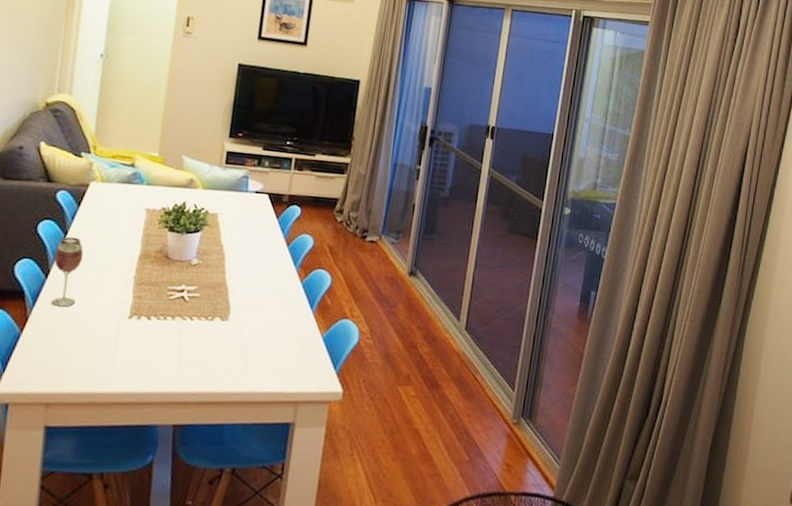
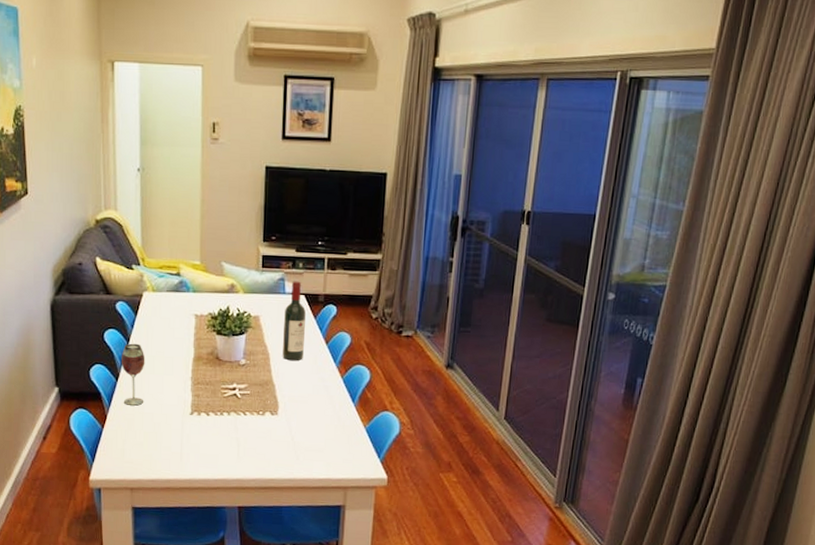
wine bottle: none [239,179,268,262] -> present [283,281,306,360]

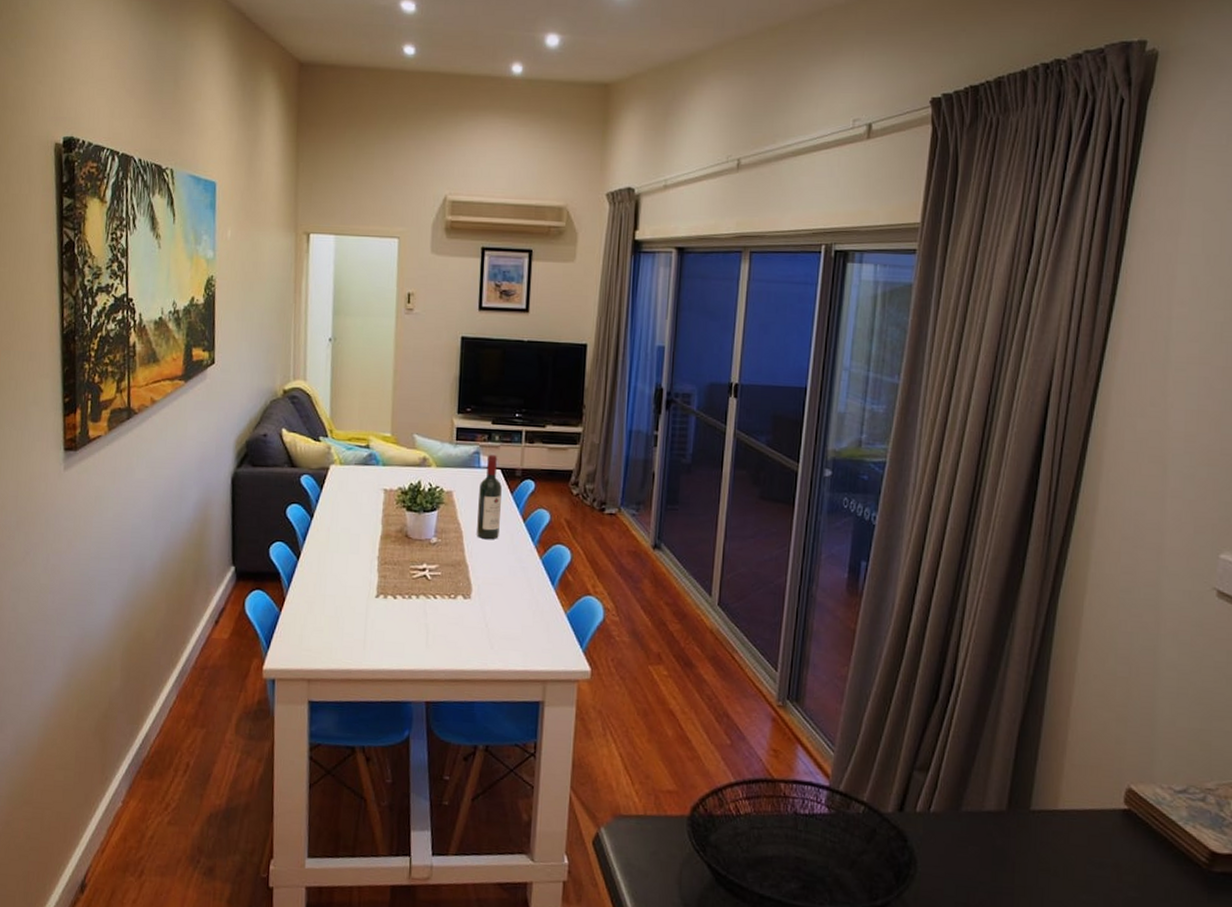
wineglass: present [121,343,145,406] -> none [303,519,330,587]

